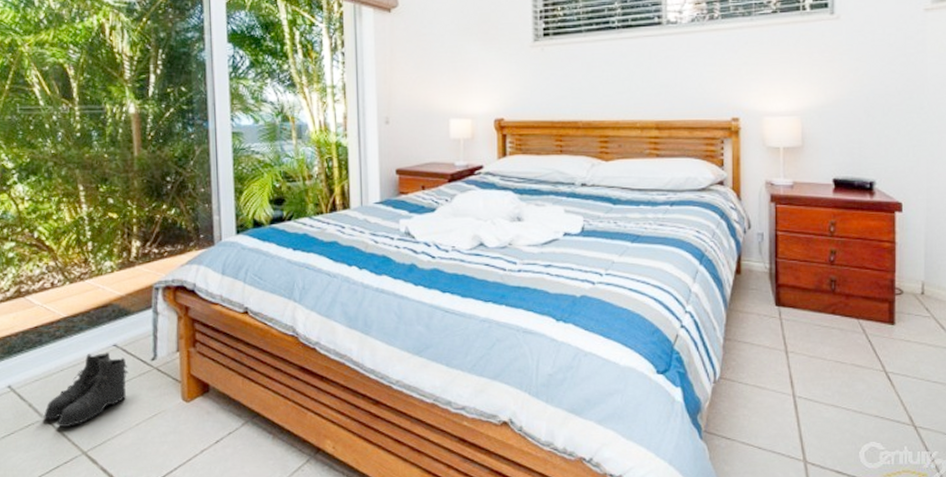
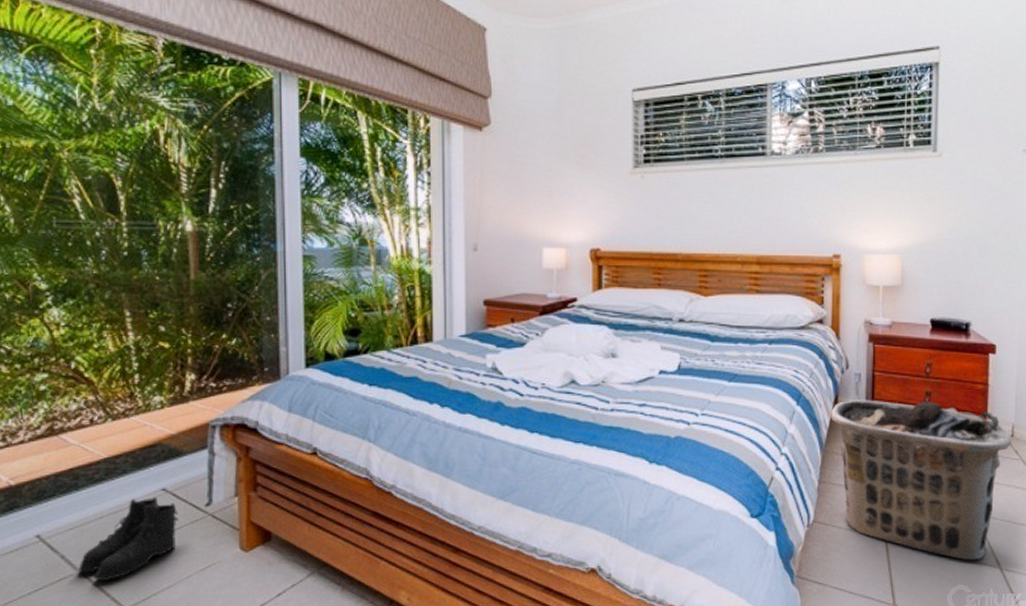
clothes hamper: none [734,259,923,418] -> present [831,400,1012,561]

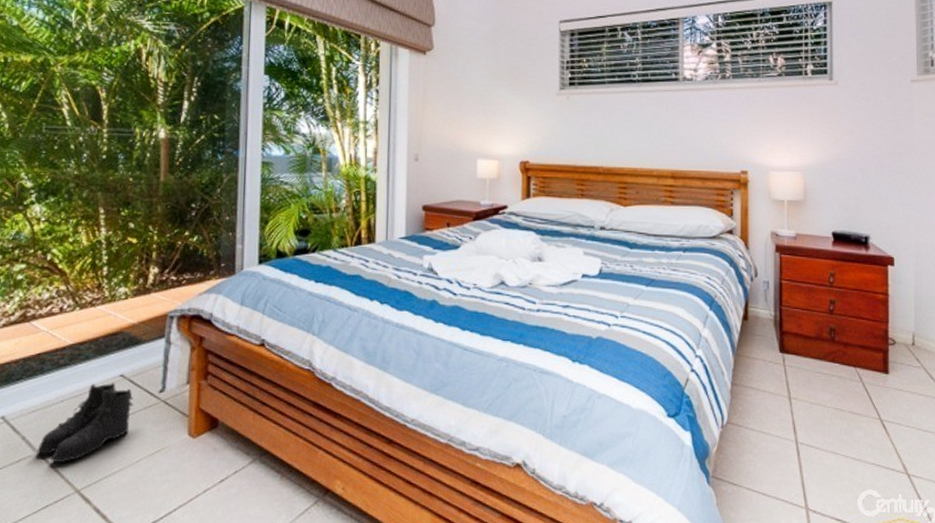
clothes hamper: present [831,400,1012,561] -> none [742,306,914,466]

